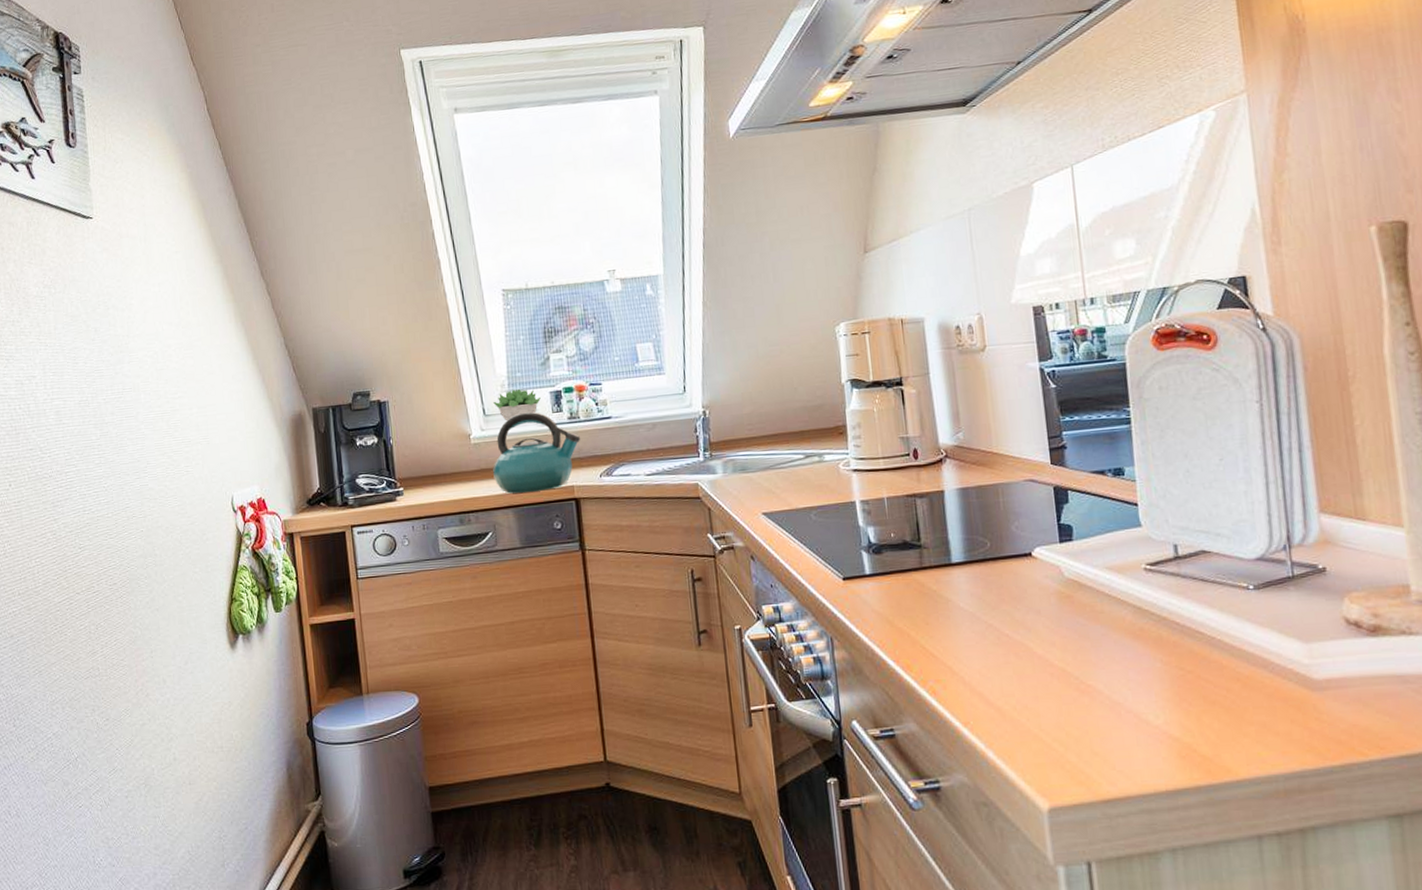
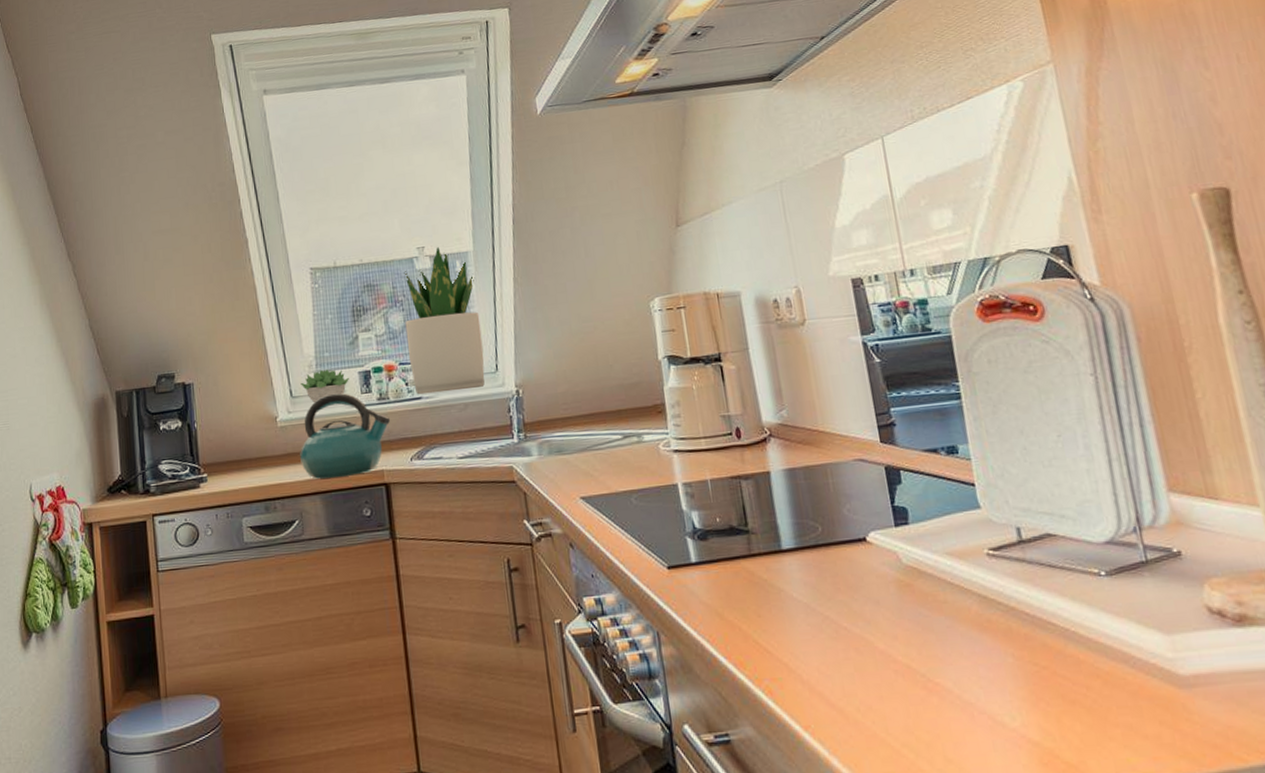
planter: none [595,270,673,415] -> present [404,247,485,395]

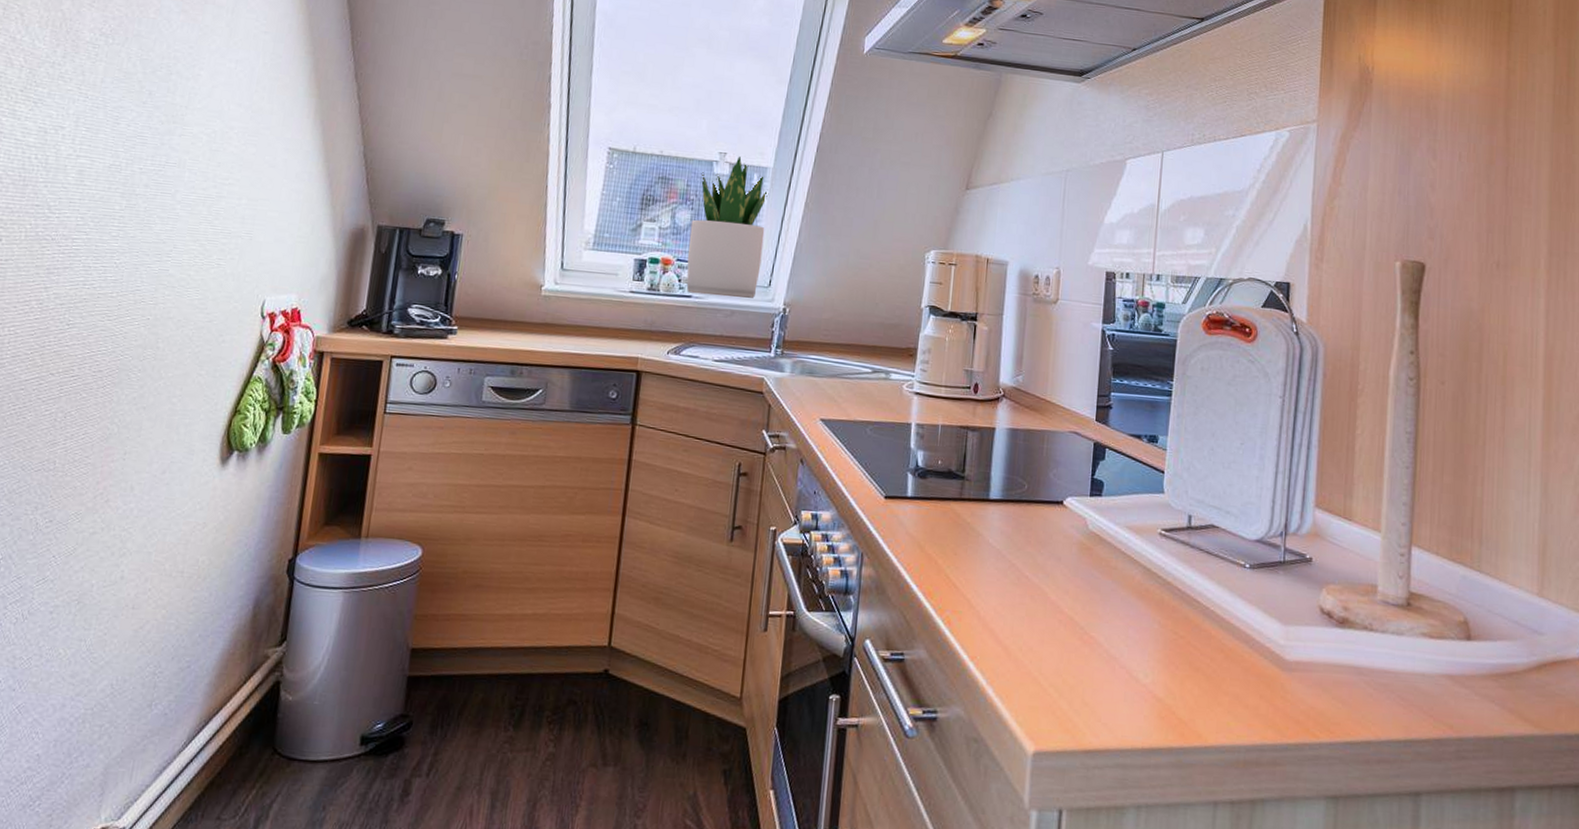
kettle: present [299,392,391,479] -> none [556,274,657,357]
succulent plant: present [300,369,349,403] -> none [574,249,624,280]

